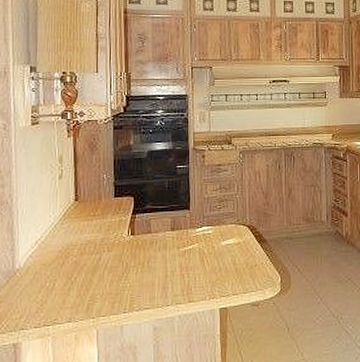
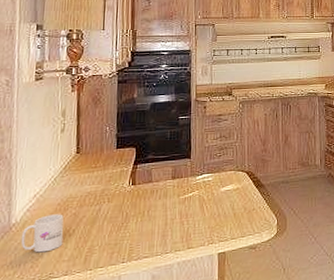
mug: none [25,261,66,299] -> present [21,214,64,253]

